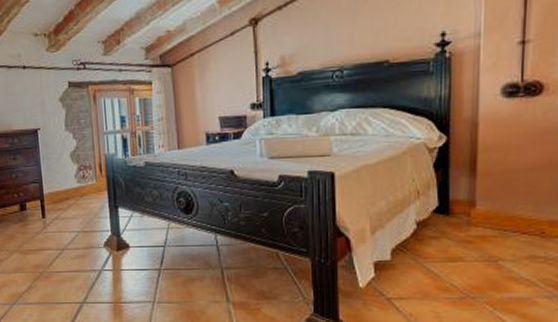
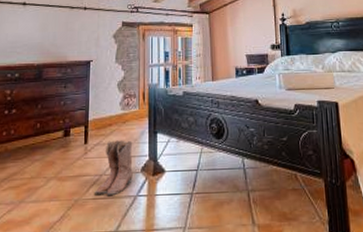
boots: none [58,215,96,269] -> present [94,140,133,195]

